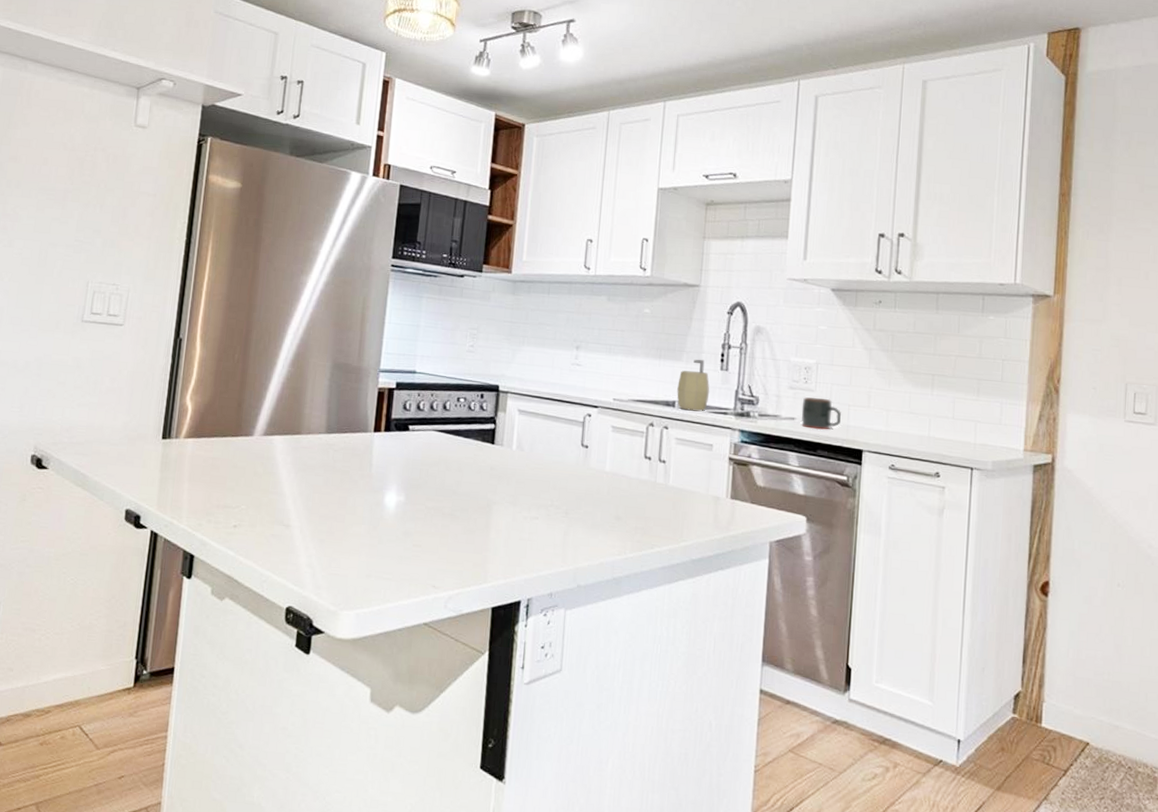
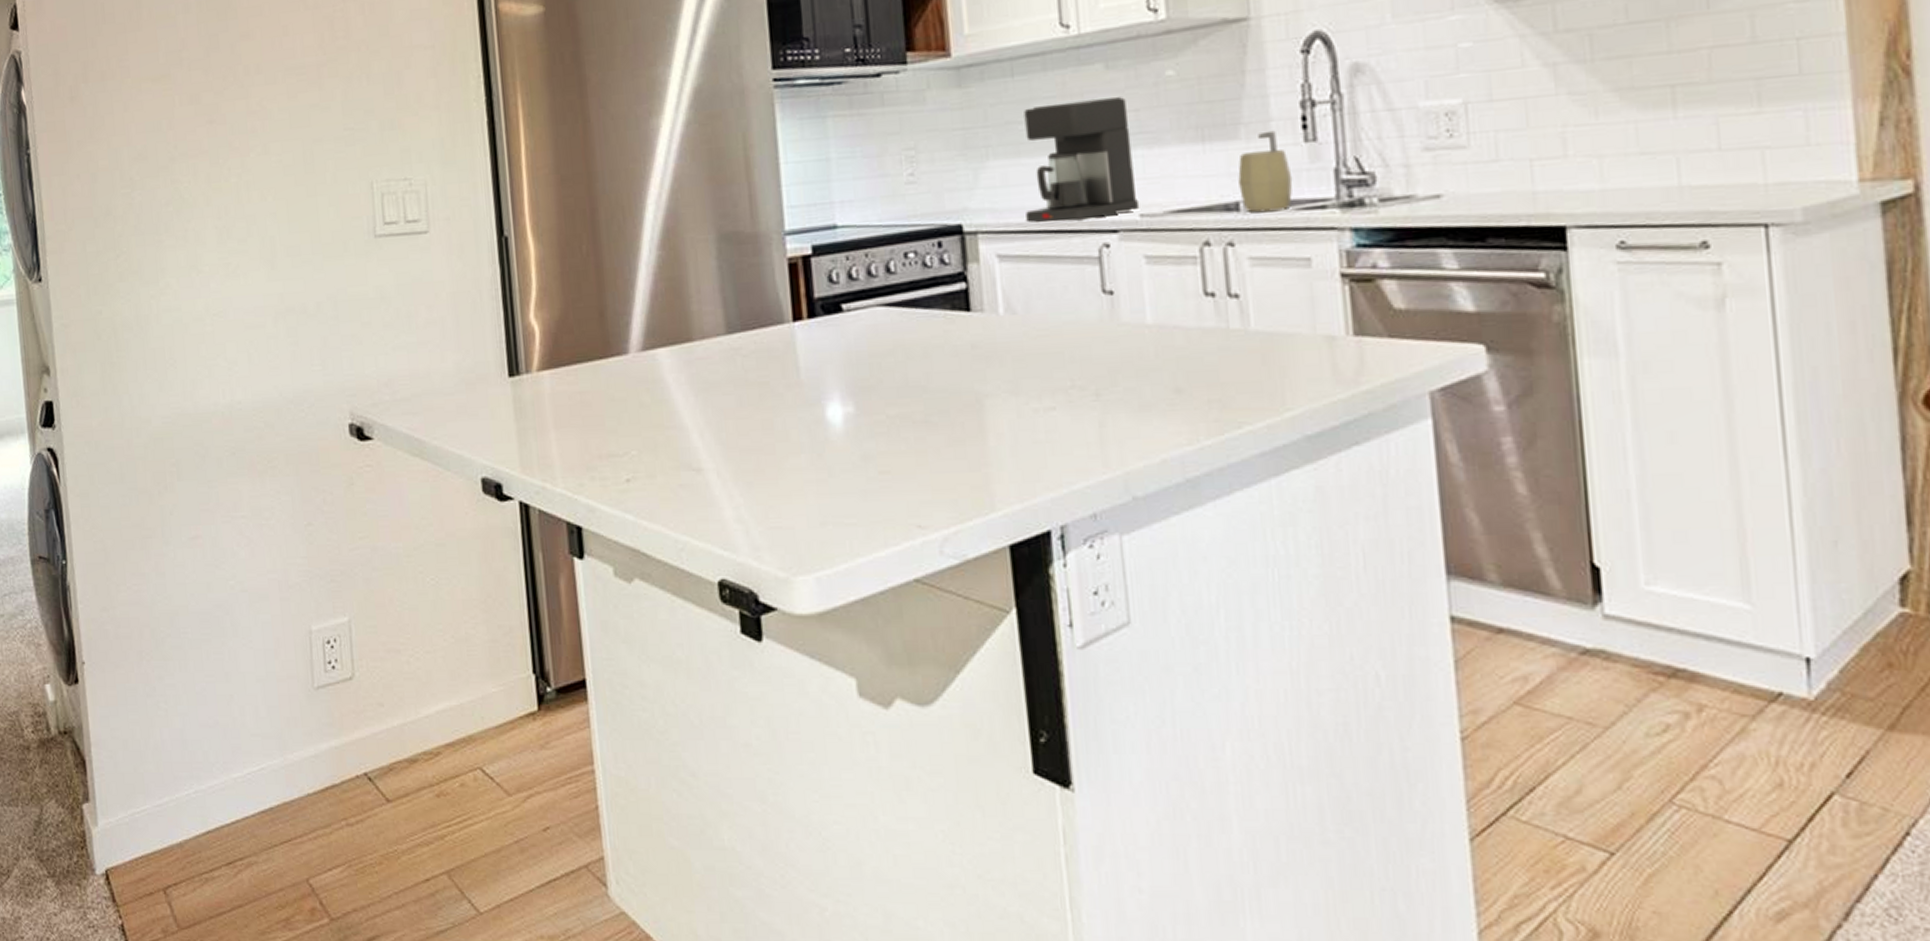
coffee maker: none [541,316,617,397] -> present [1024,97,1140,223]
mug: present [801,397,841,431] -> none [1449,154,1520,209]

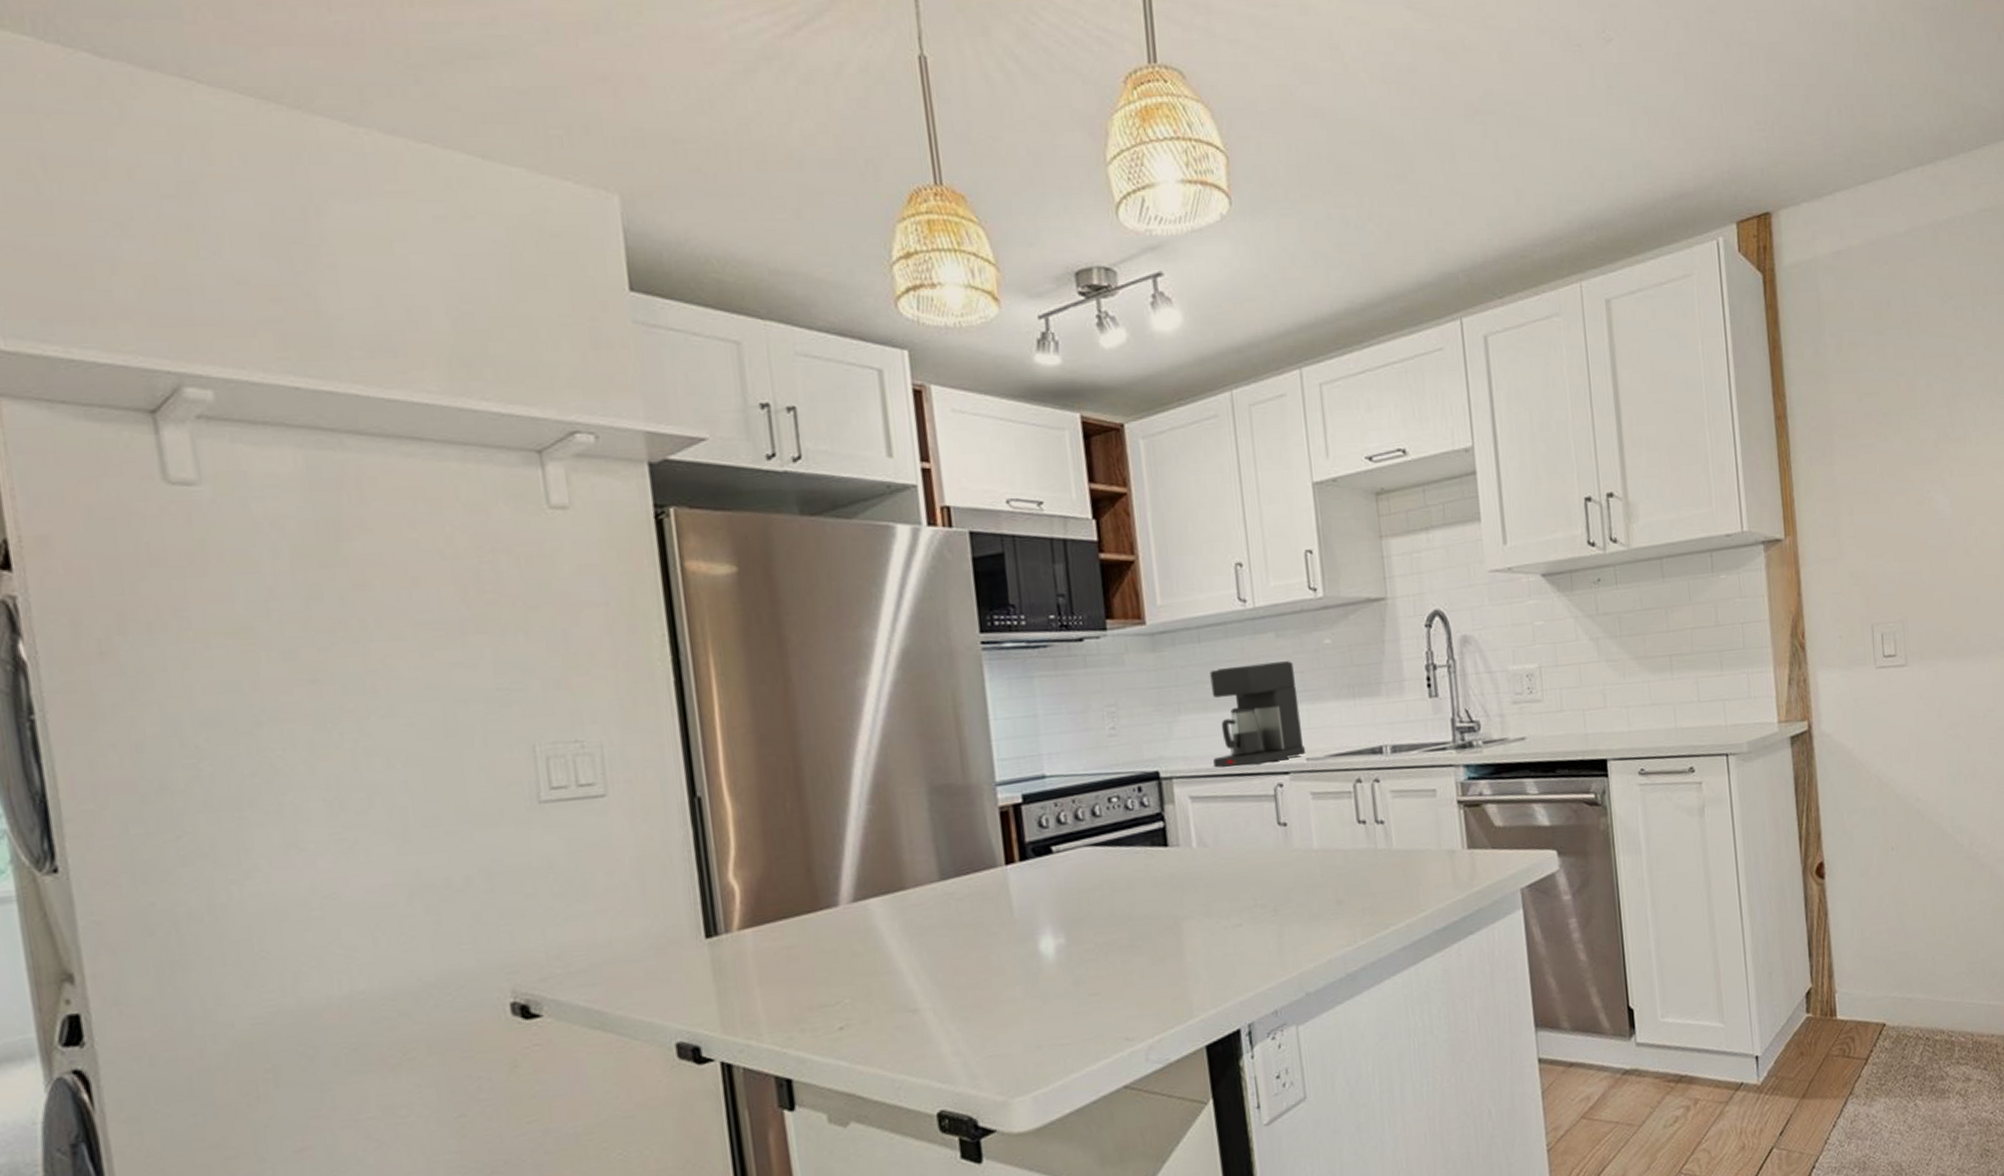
soap dispenser: present [1238,130,1293,213] -> none [1381,688,1422,755]

